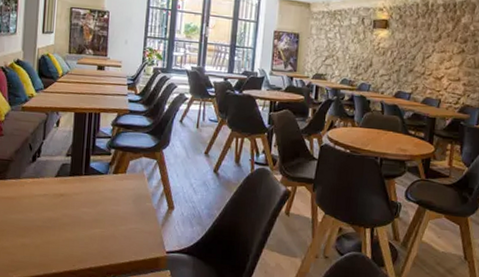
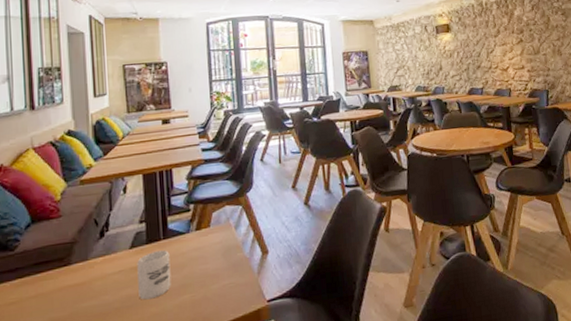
cup: none [57,184,88,226] -> present [137,250,172,300]

